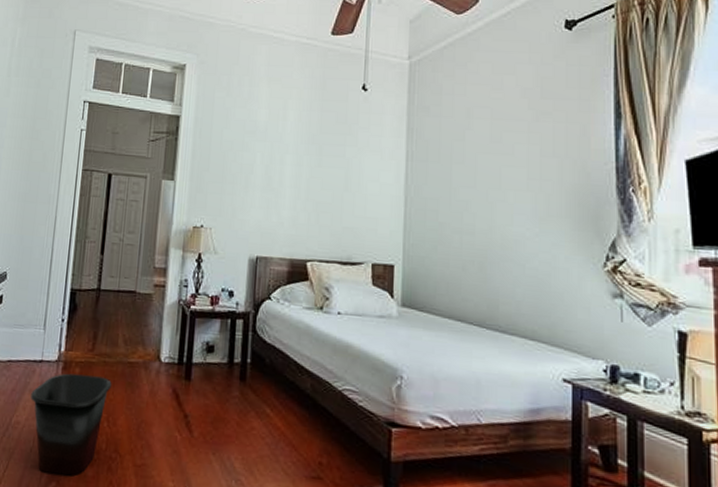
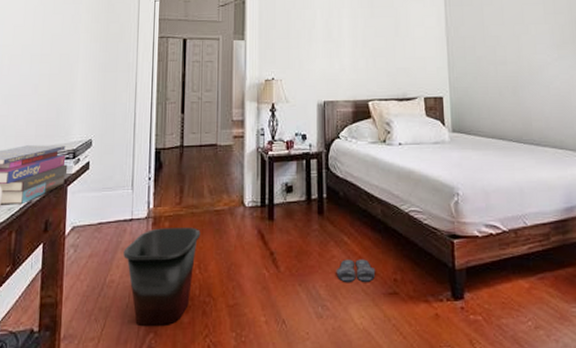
slippers: none [254,433,299,462] -> present [336,259,376,282]

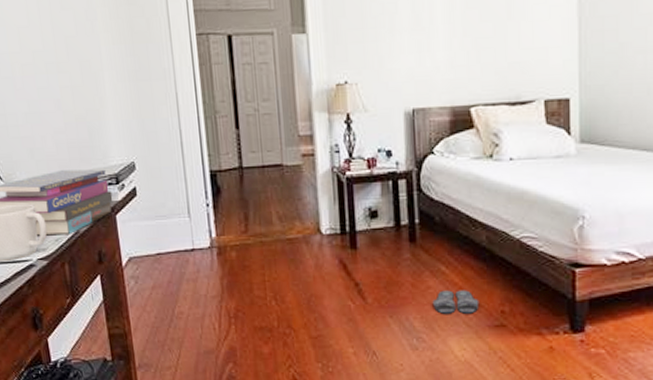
waste bin: present [123,227,201,327] -> none [189,257,273,357]

